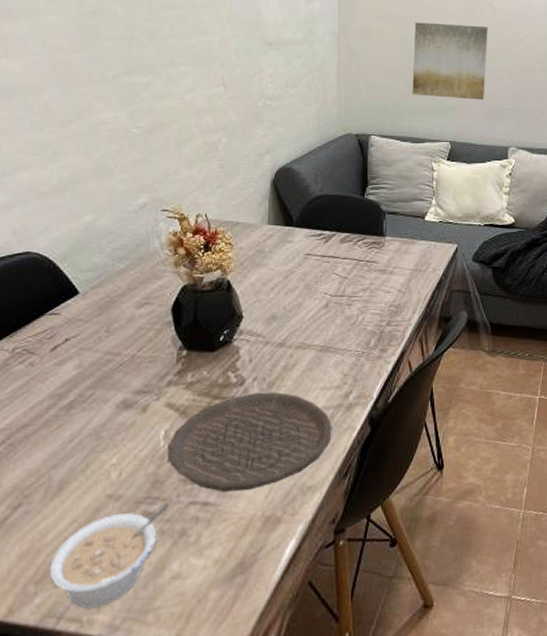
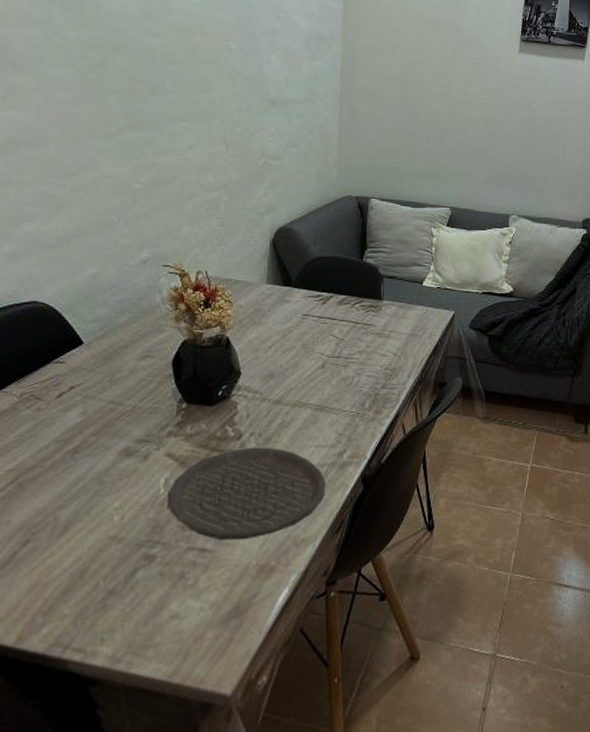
legume: present [49,504,170,610] -> none [56,548,169,642]
wall art: present [412,22,488,100] -> none [413,84,493,166]

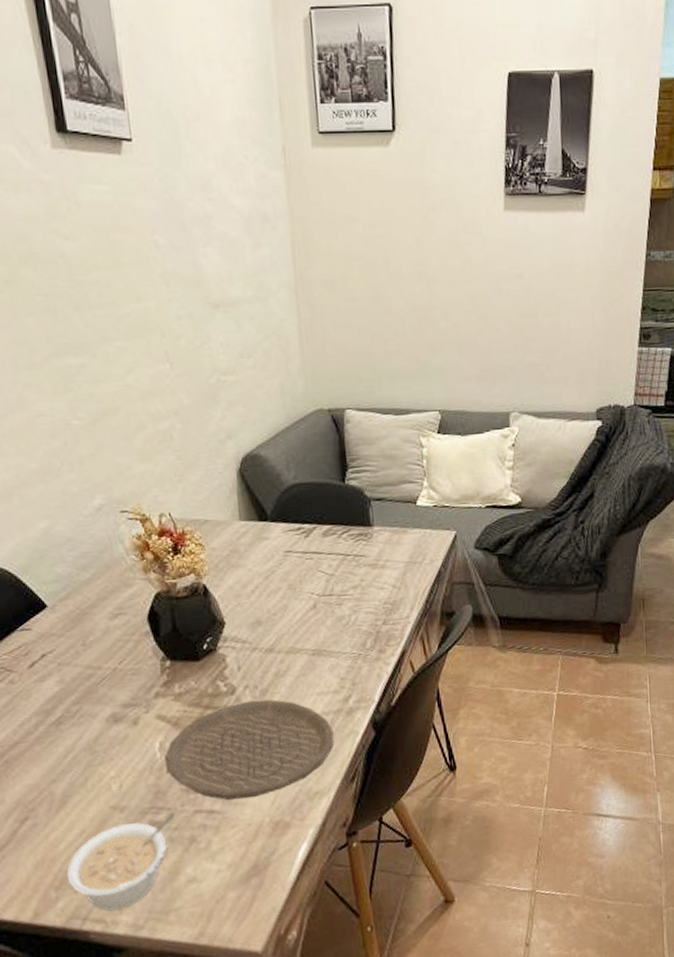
legume: none [56,548,169,642] -> present [66,813,176,912]

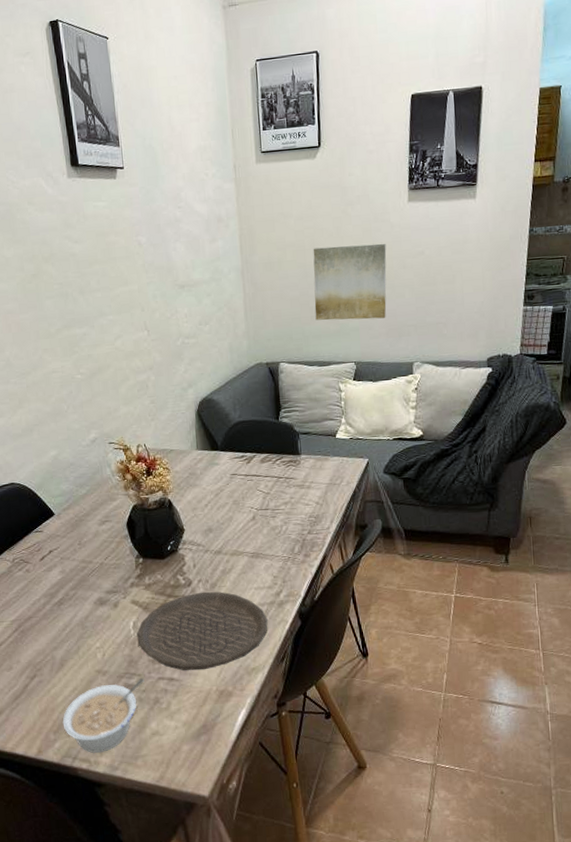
wall art: none [386,261,478,357] -> present [313,243,387,321]

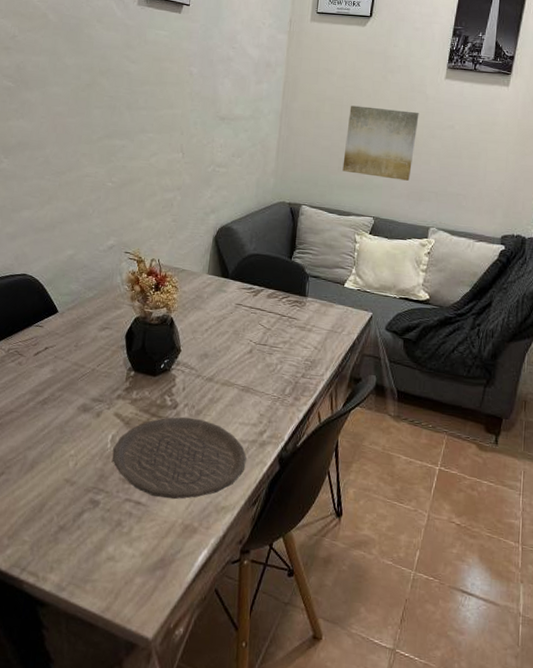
legume: present [62,678,144,754] -> none [19,496,111,569]

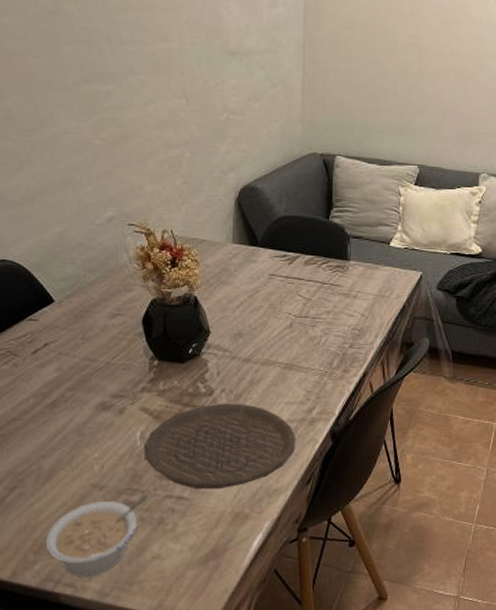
legume: none [19,496,111,569] -> present [45,496,148,578]
wall art: present [342,105,419,181] -> none [380,32,465,121]

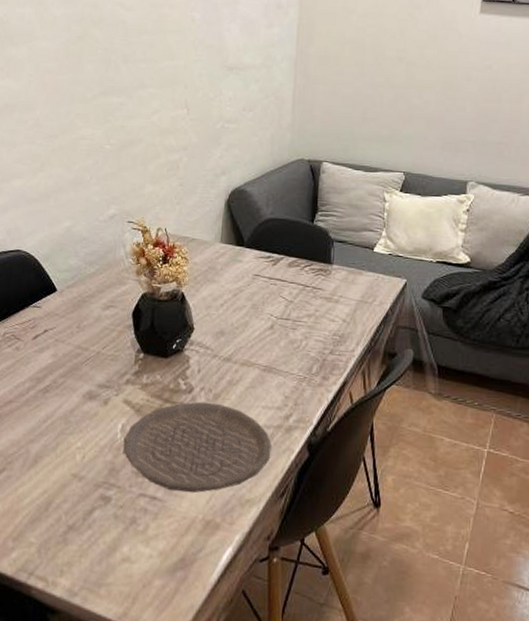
legume: present [45,496,148,578] -> none [24,491,123,572]

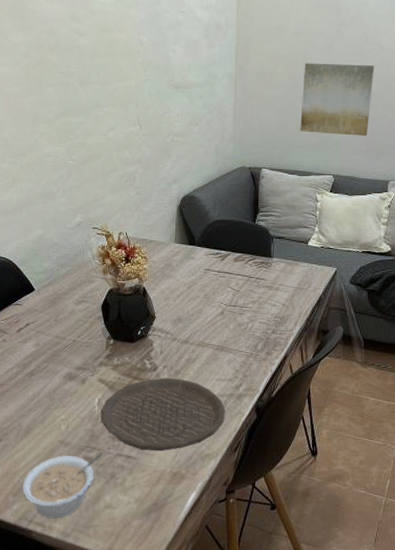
legume: none [24,491,123,572] -> present [22,453,103,519]
wall art: none [367,47,452,130] -> present [300,63,375,136]

